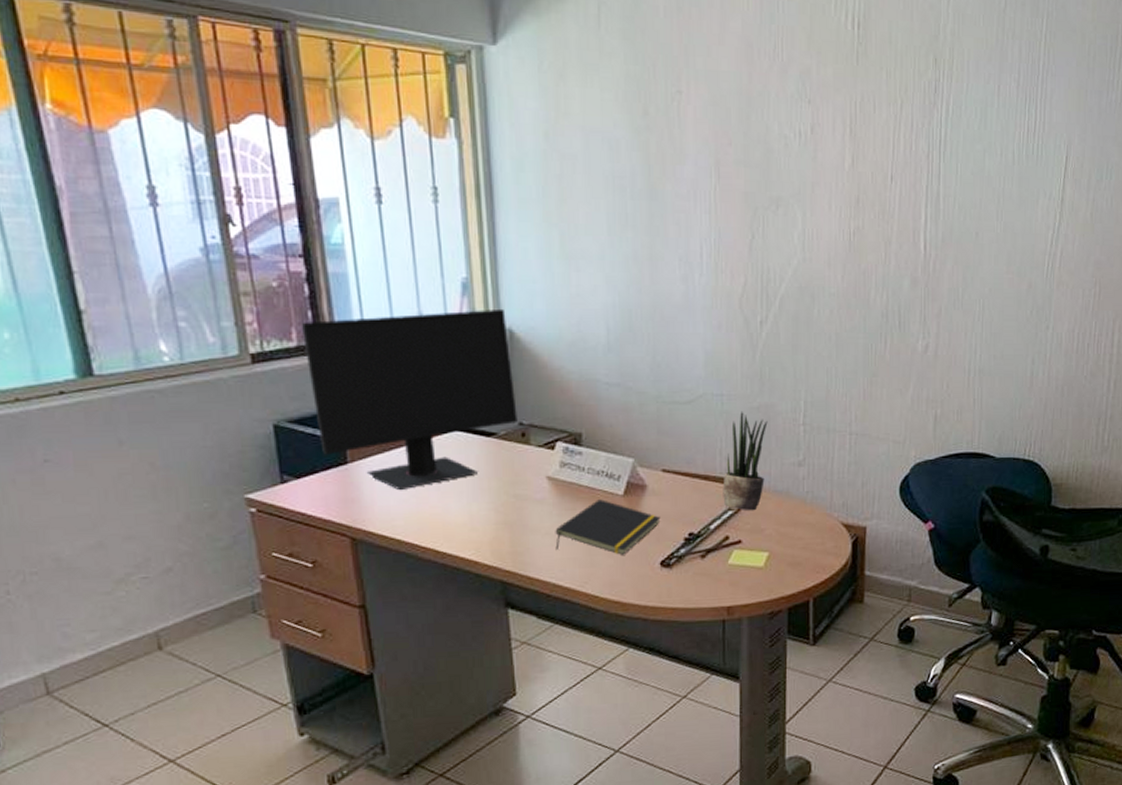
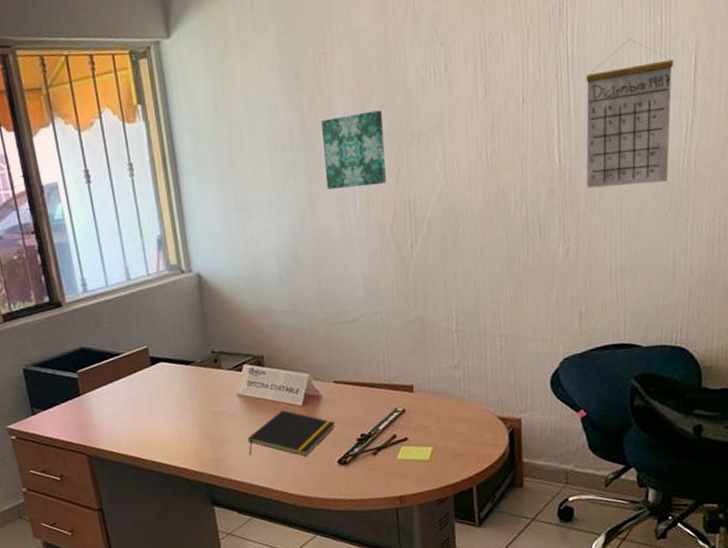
computer monitor: present [302,308,518,491] -> none [38,257,210,415]
wall art: none [669,165,739,249] -> present [321,110,386,190]
potted plant: present [723,411,768,510] -> none [387,324,425,412]
calendar: none [951,128,1045,284] -> present [586,38,674,189]

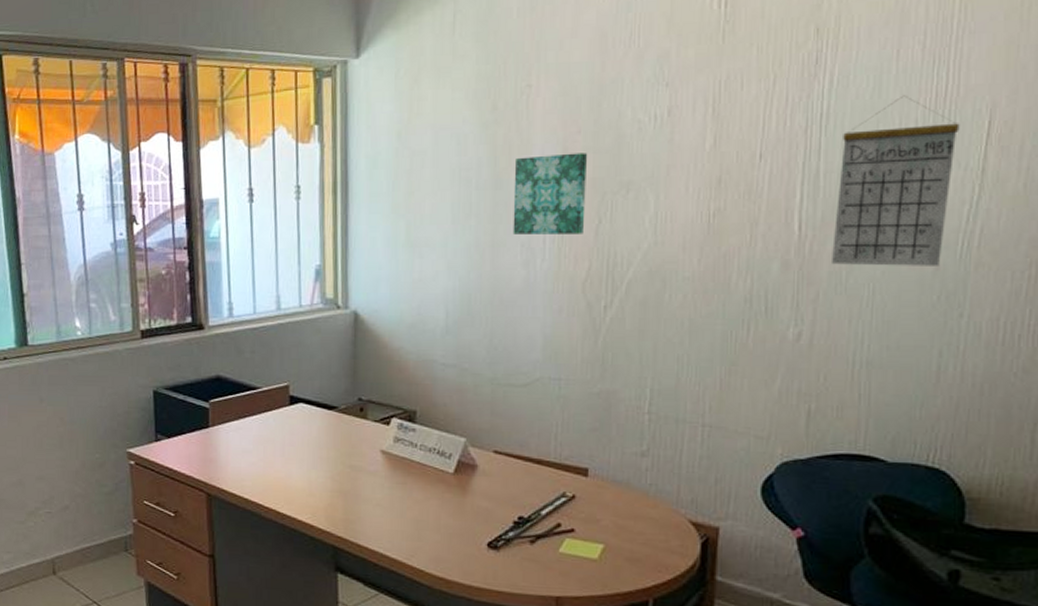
notepad: present [247,410,335,457] -> none [385,476,490,533]

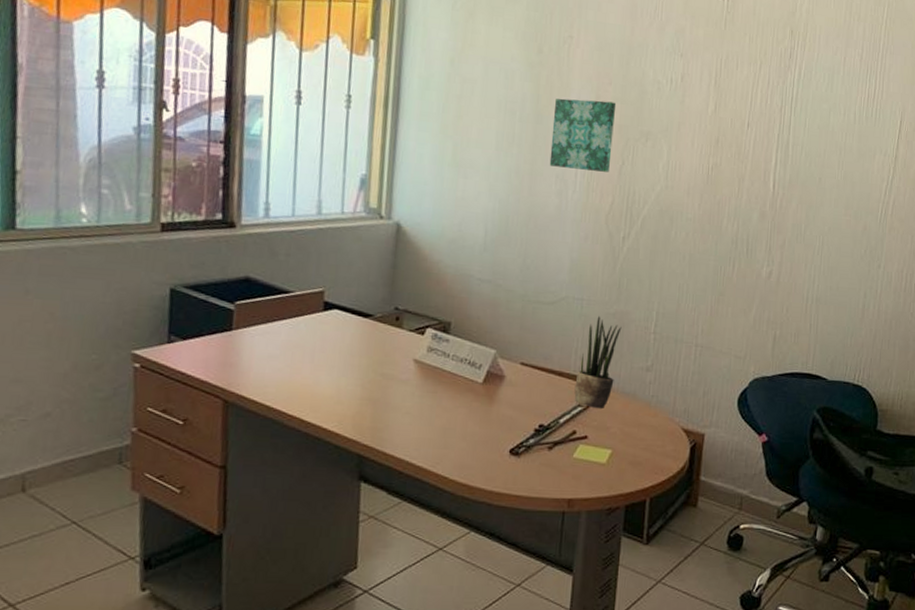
potted plant: none [556,396,609,499] -> present [574,315,622,408]
calendar: present [832,95,960,266] -> none [795,93,882,227]

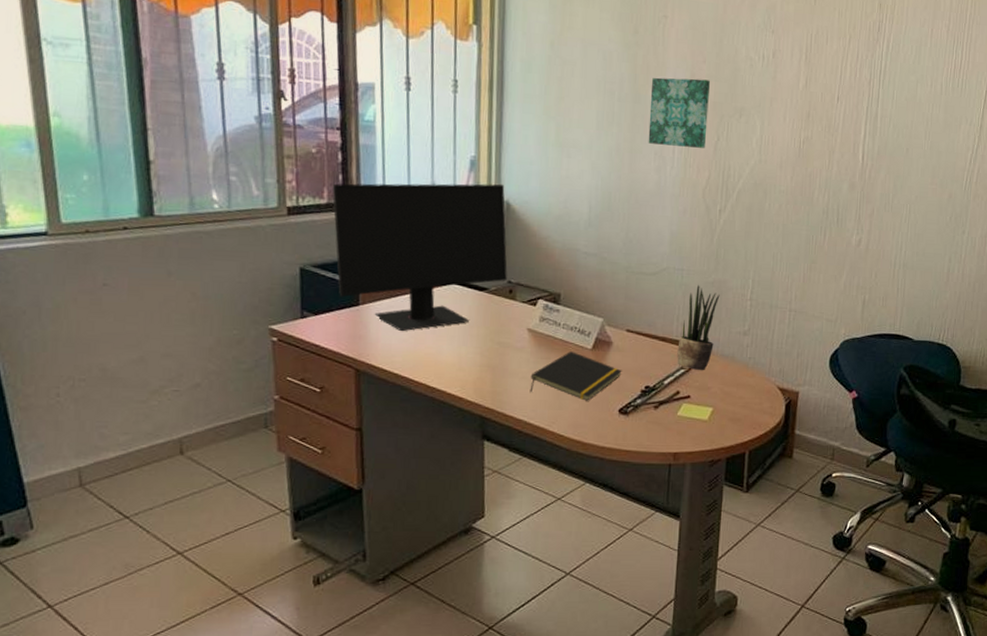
computer monitor: none [210,199,396,360] -> present [333,183,507,332]
notepad: none [413,385,515,440] -> present [530,351,622,401]

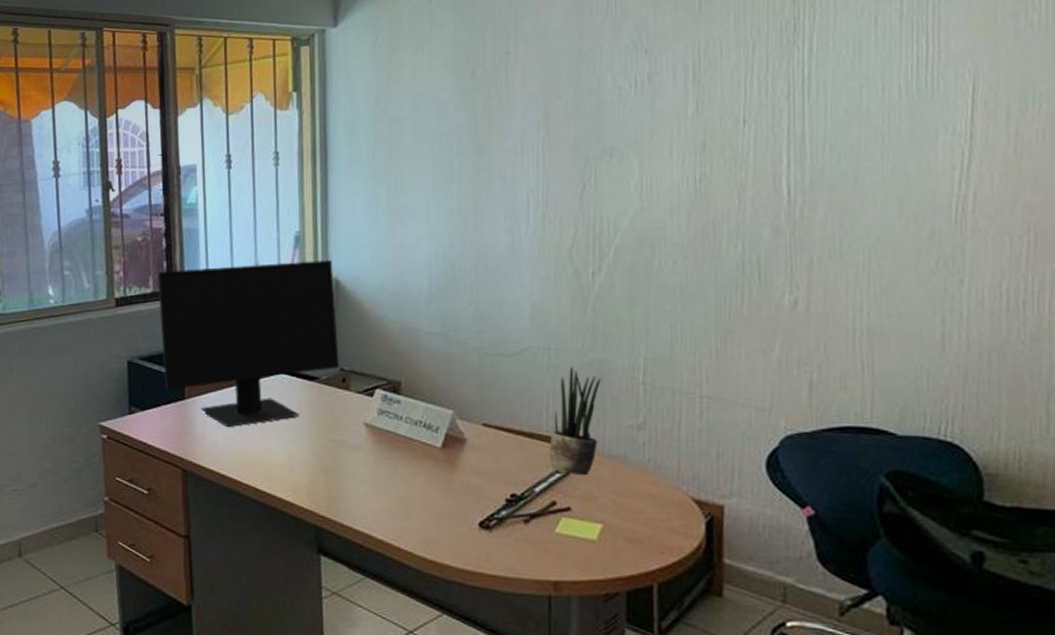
notepad: present [530,351,622,401] -> none [370,450,480,511]
wall art: present [648,77,710,148] -> none [495,119,569,200]

